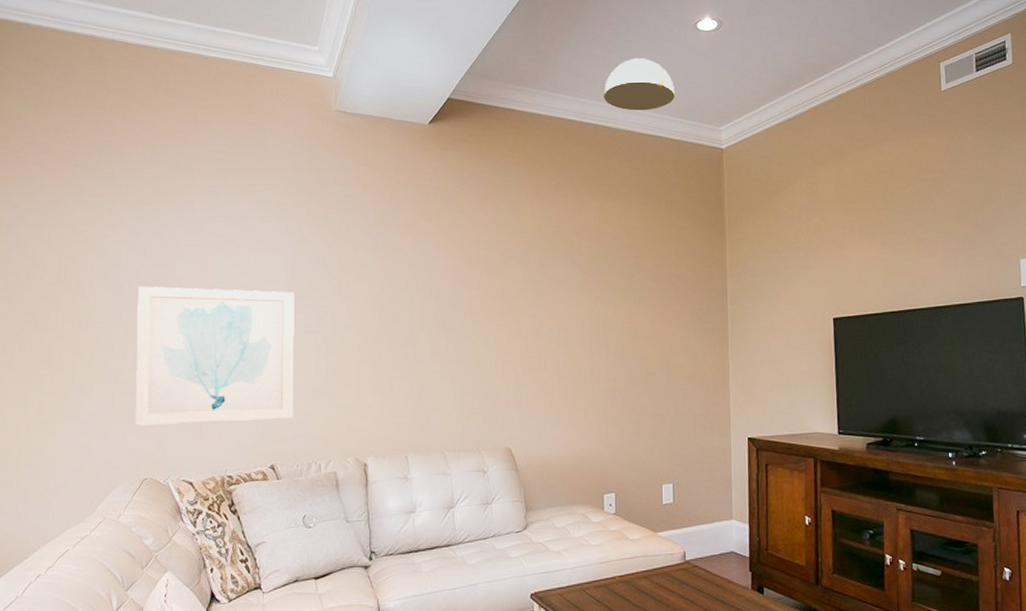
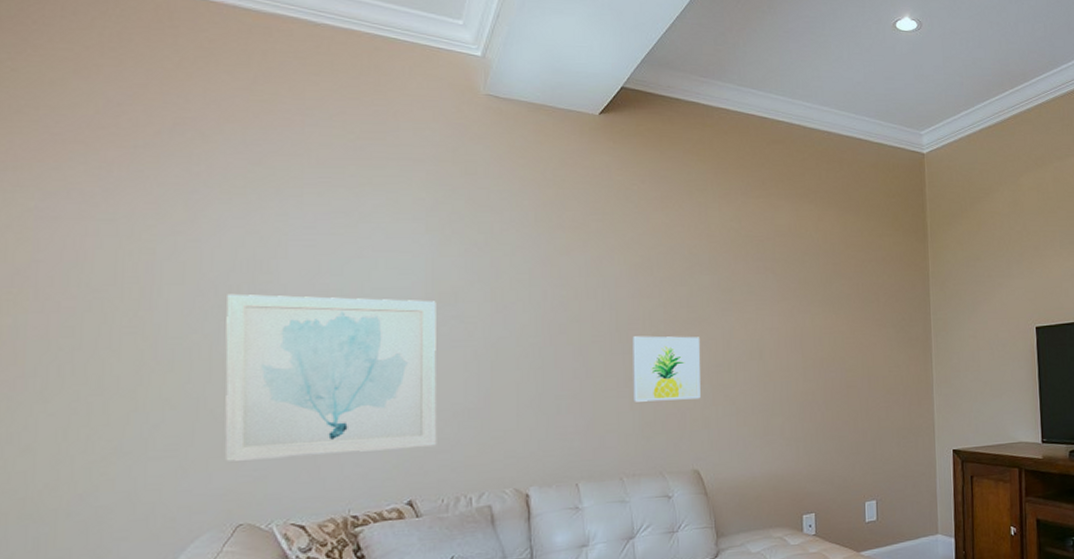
wall art: none [455,324,514,384] -> present [632,336,701,402]
ceiling light: present [604,58,675,111] -> none [798,55,874,111]

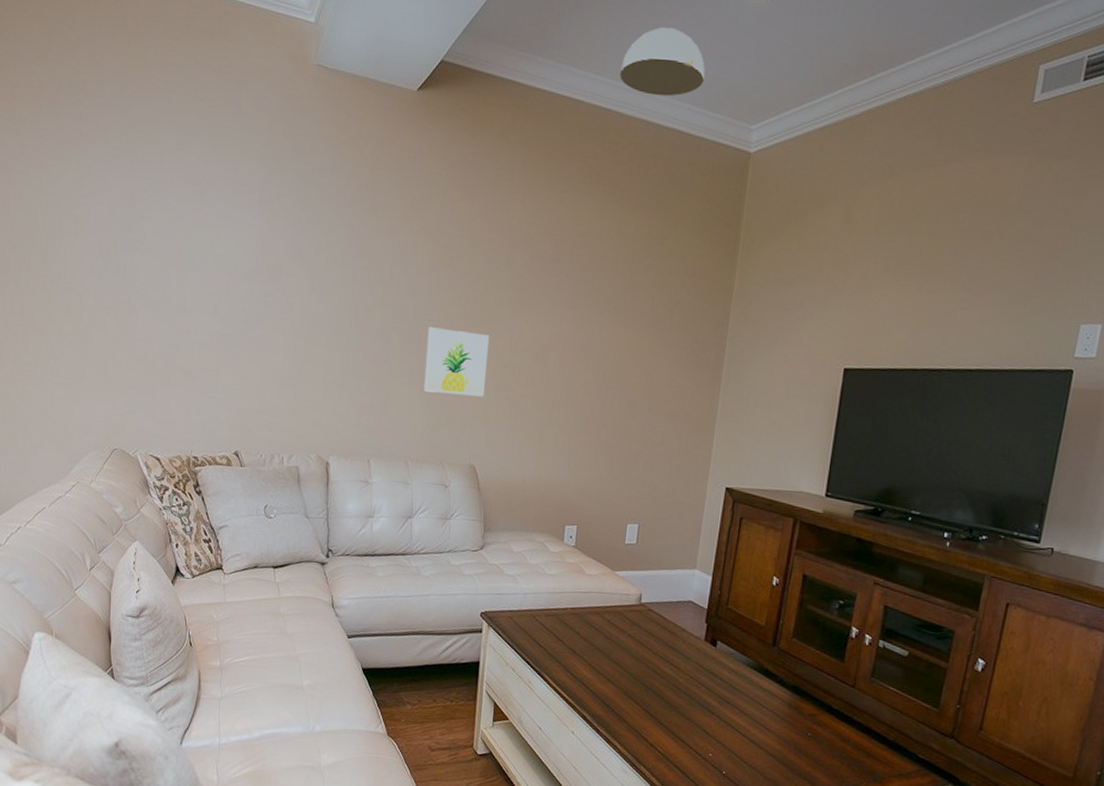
wall art: present [224,293,437,462] -> none [105,248,264,406]
ceiling light: none [798,55,874,111] -> present [620,27,705,97]

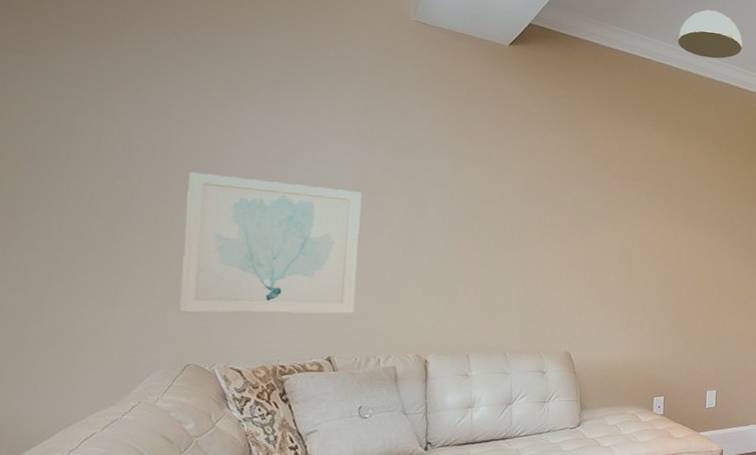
wall art: none [105,248,264,406] -> present [180,172,362,314]
wall art: present [423,327,490,397] -> none [520,235,580,293]

